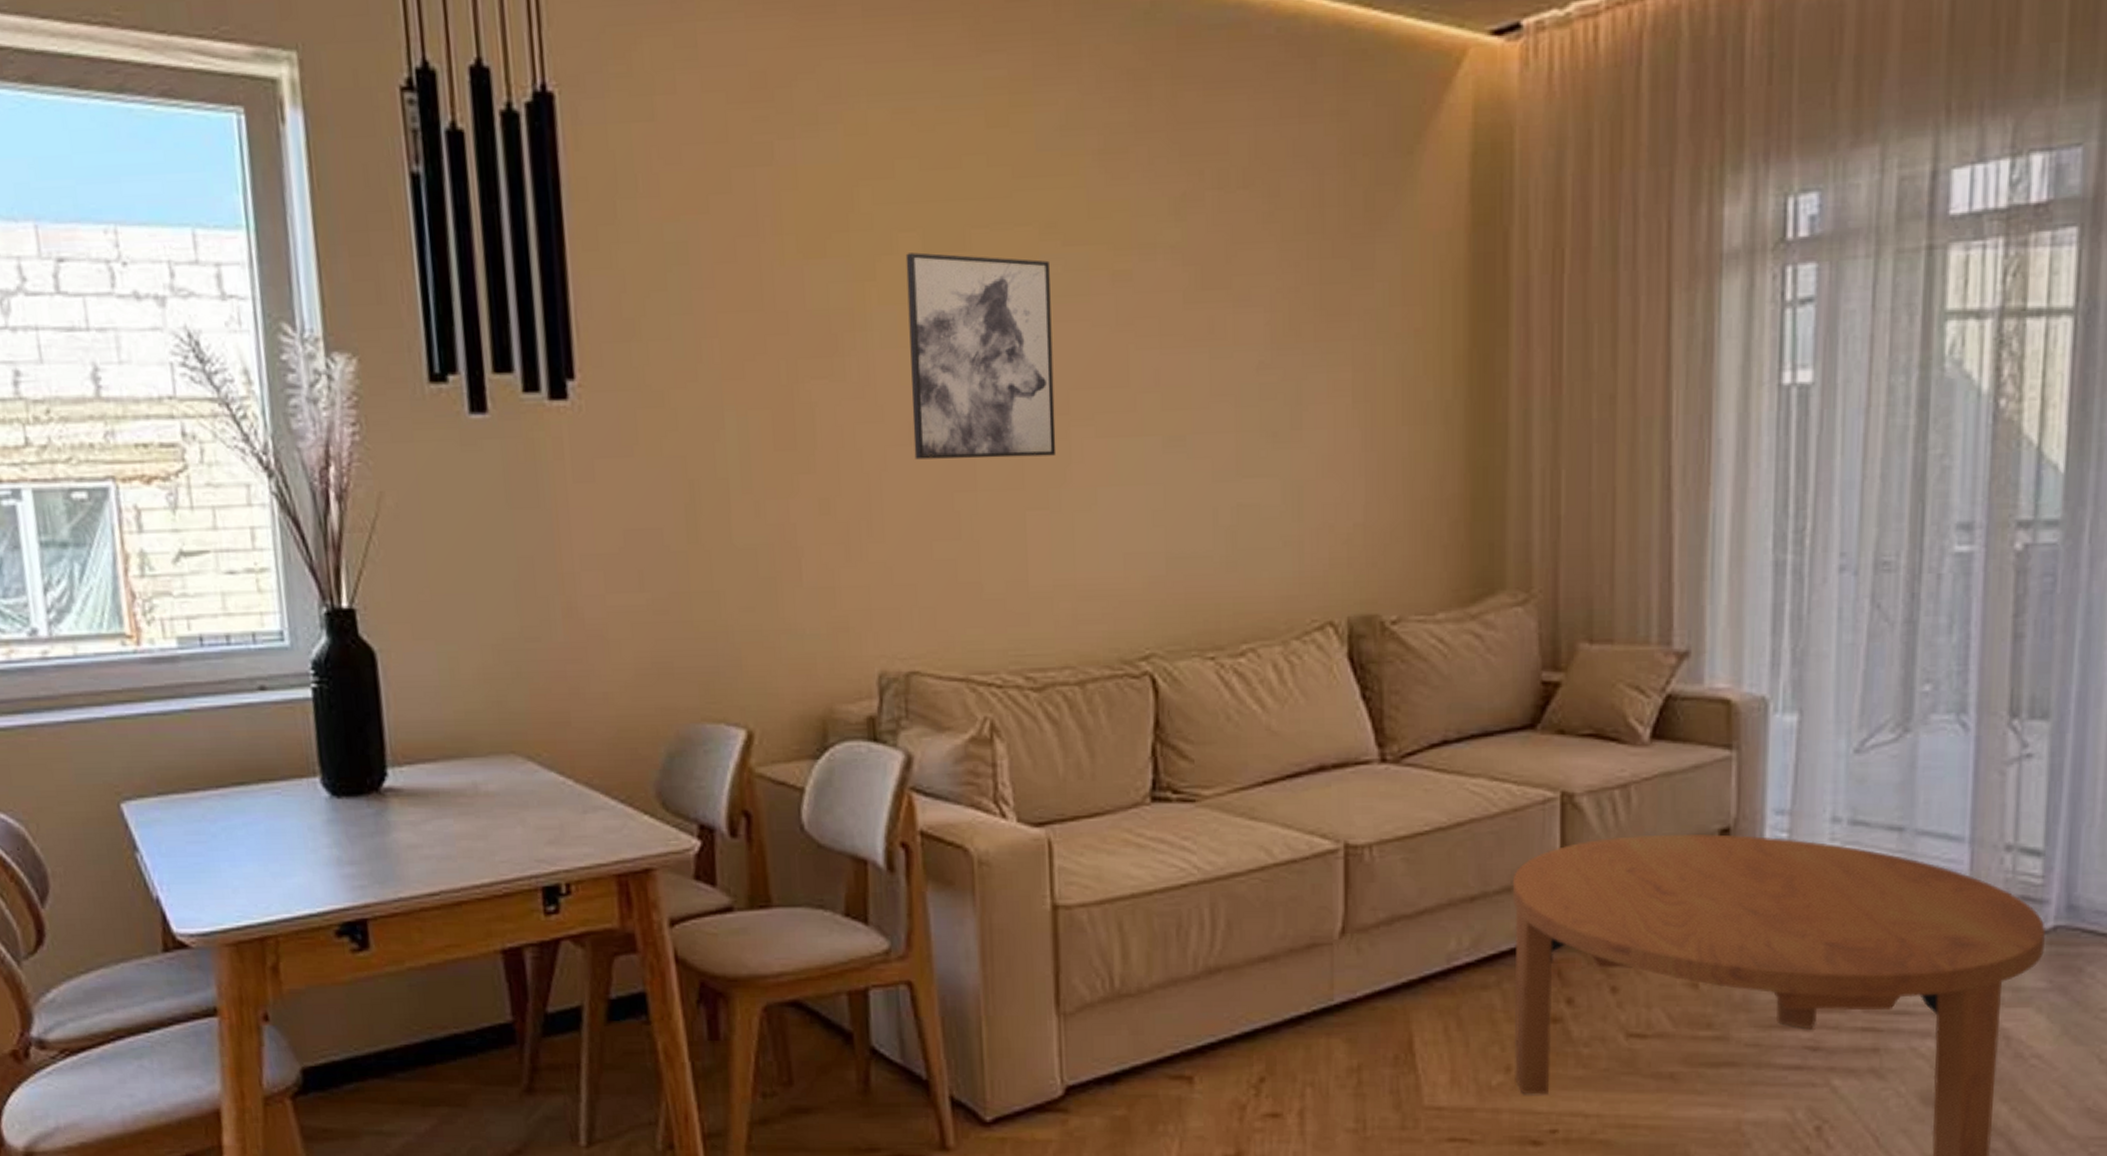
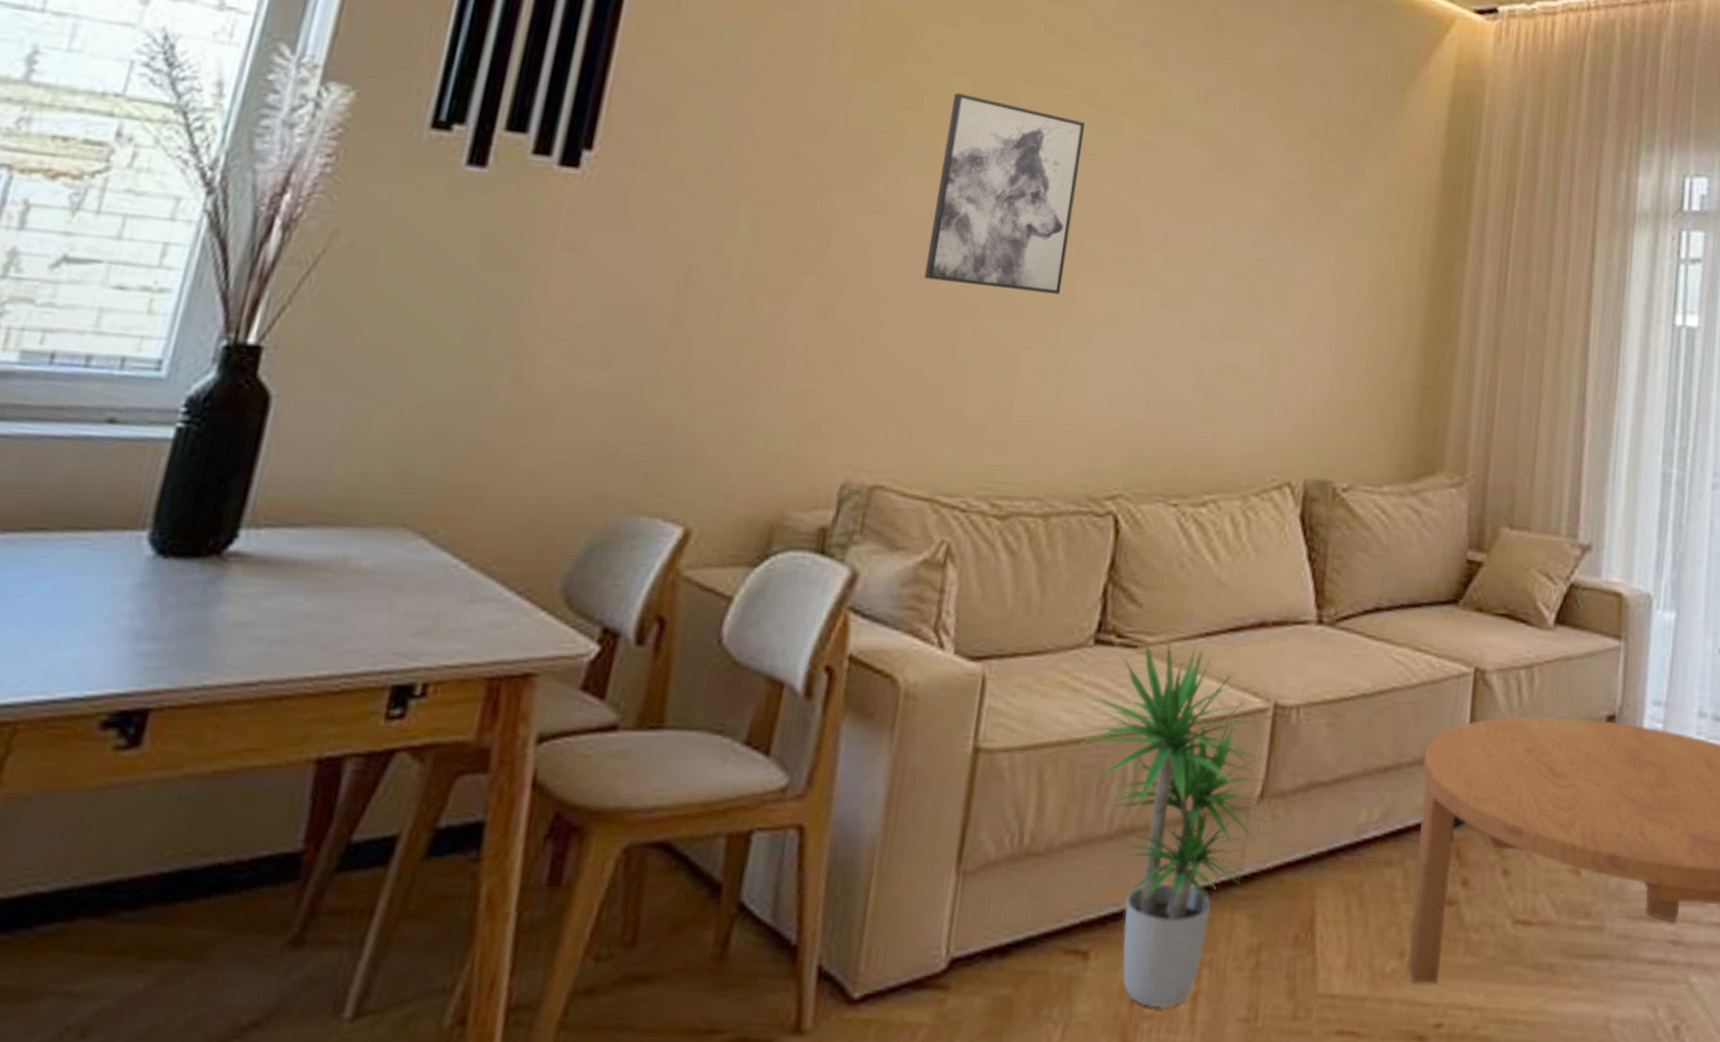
potted plant: none [1154,789,1358,1123] -> present [1081,638,1273,1008]

